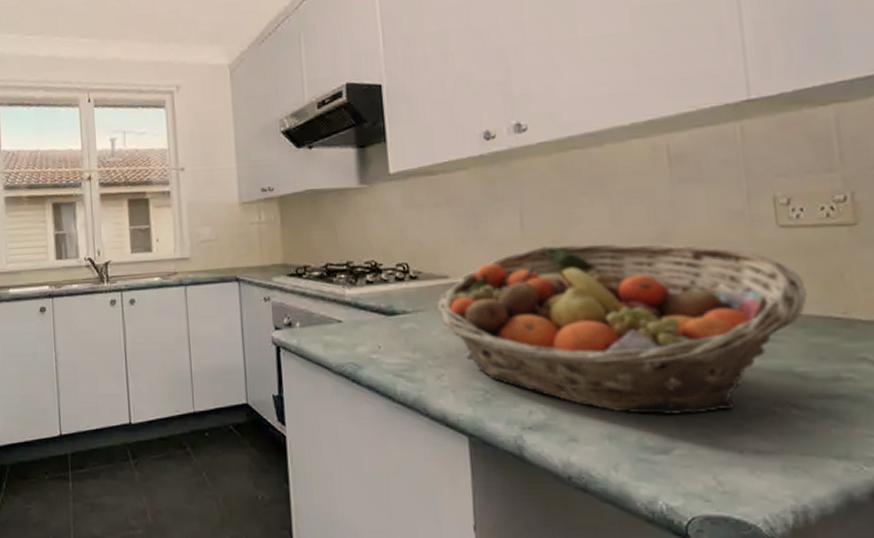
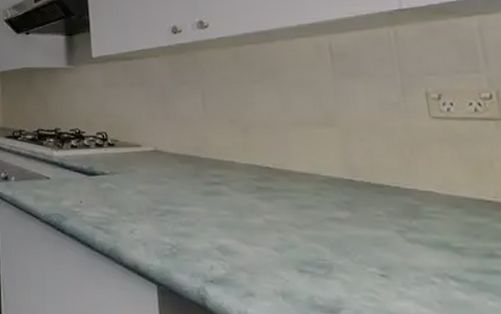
fruit basket: present [436,244,807,416] -> none [130,123,460,279]

